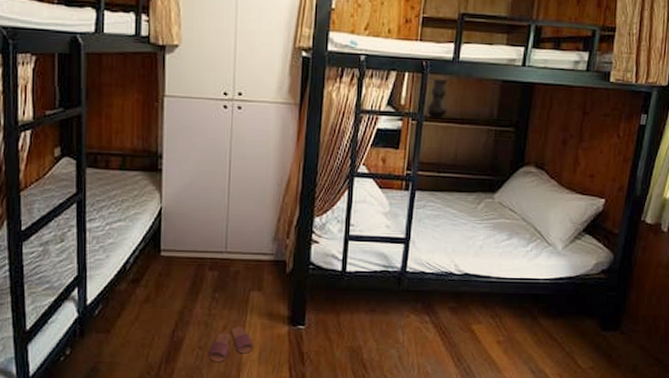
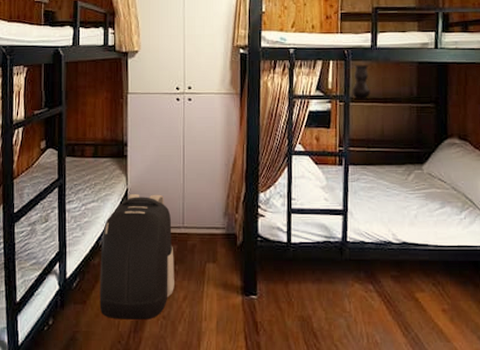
backpack: none [126,212,214,350] -> present [99,193,174,320]
slippers: present [209,327,253,363] -> none [172,297,210,332]

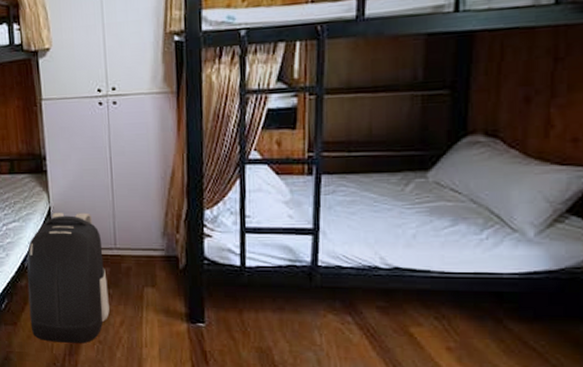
vase: present [351,65,371,100] -> none [326,43,354,91]

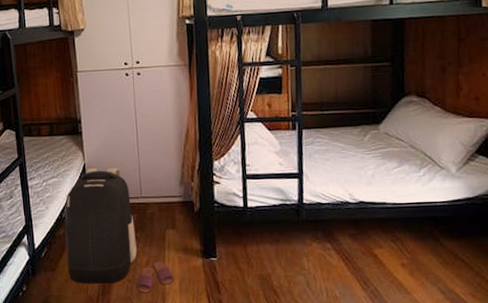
slippers: none [109,323,152,358] -> present [137,261,173,294]

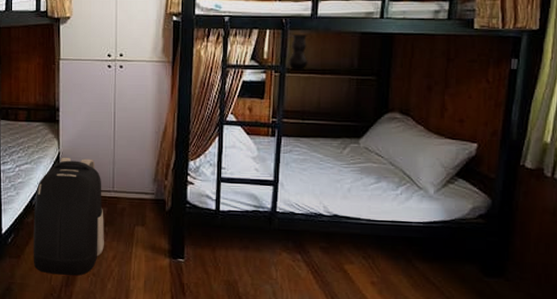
slippers: present [137,261,173,294] -> none [101,257,138,289]
vase: none [303,27,323,64] -> present [288,35,308,71]

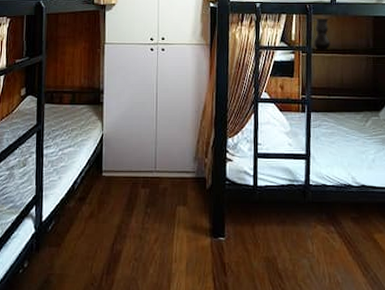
backpack: present [33,157,104,276] -> none [74,138,147,262]

